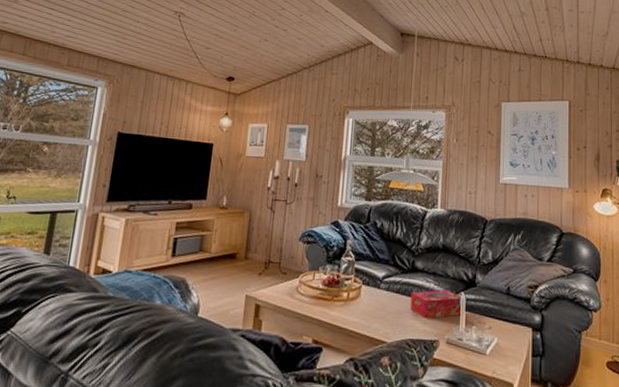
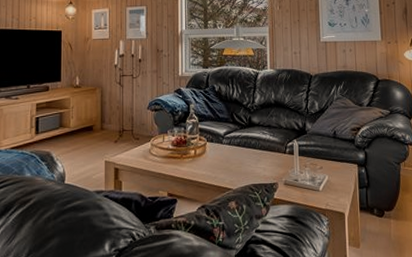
tissue box: present [410,290,463,319] -> none [250,139,297,166]

